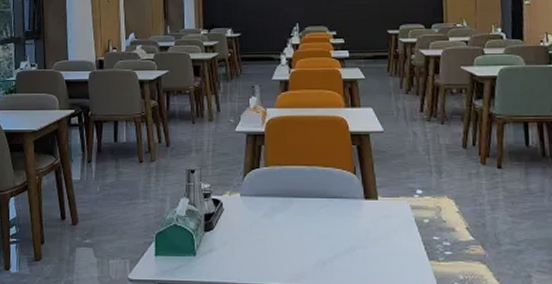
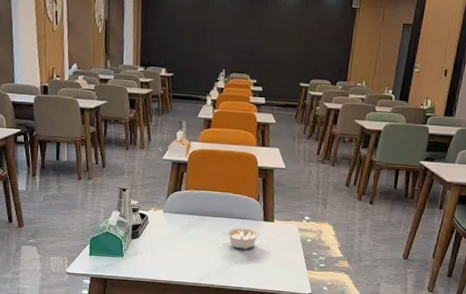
legume: none [314,208,362,237] -> present [222,227,260,249]

